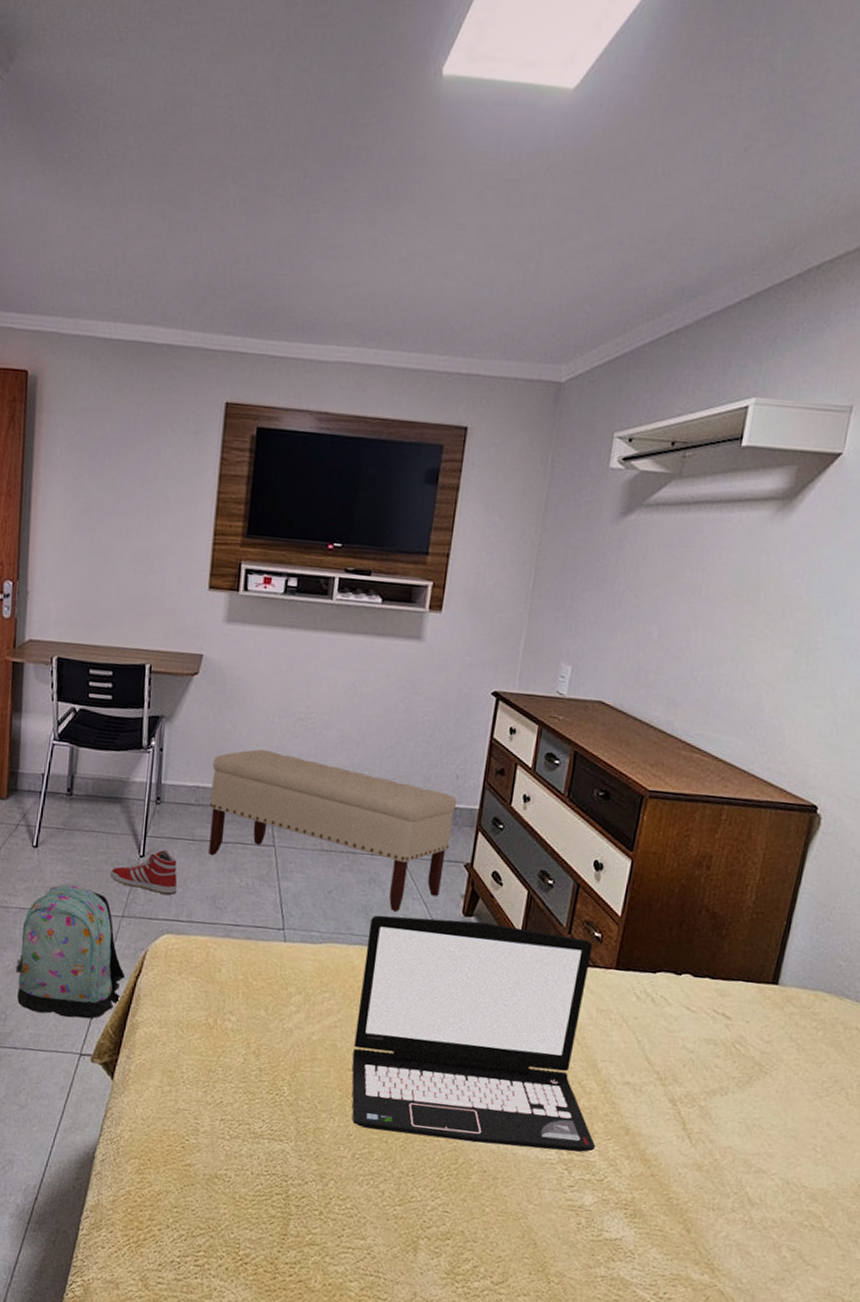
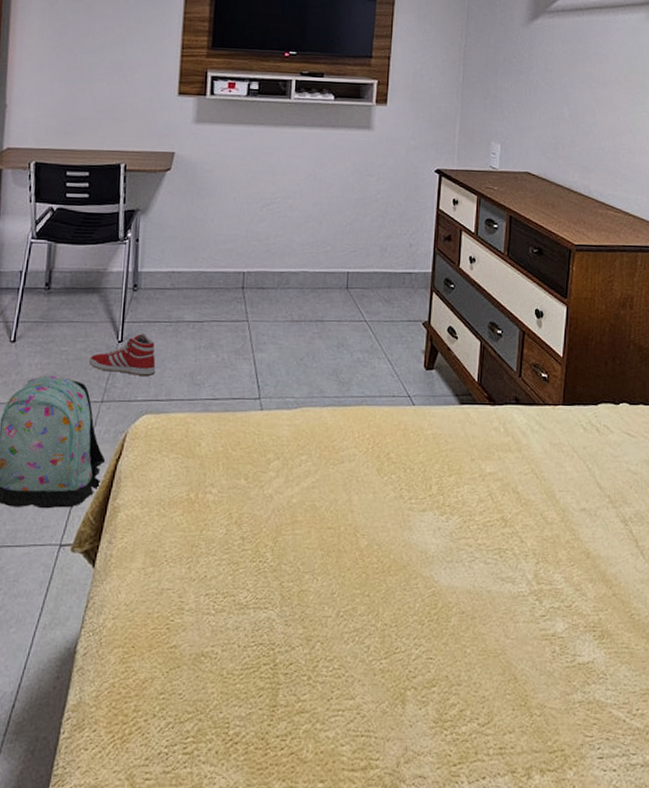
bench: present [208,749,458,913] -> none [185,233,412,373]
laptop: present [352,915,596,1152] -> none [331,373,562,585]

